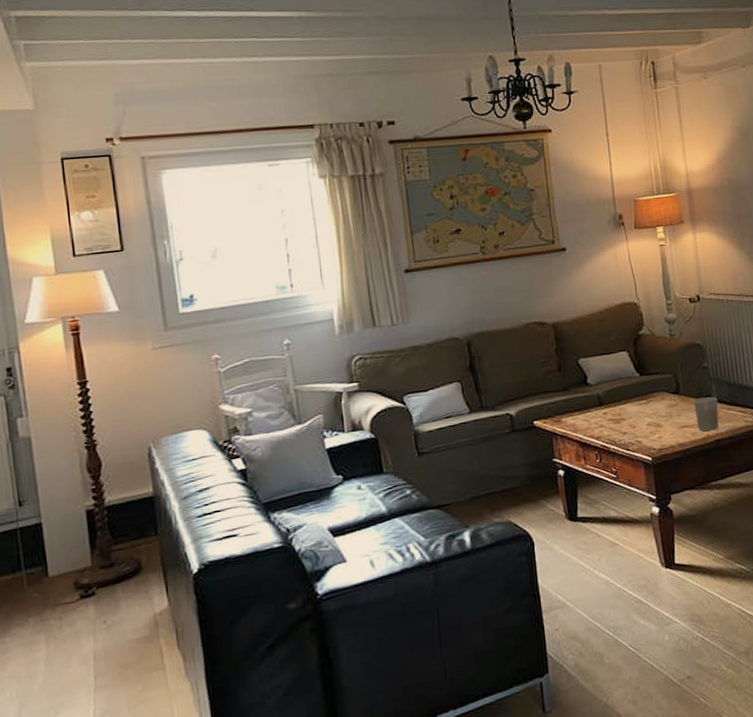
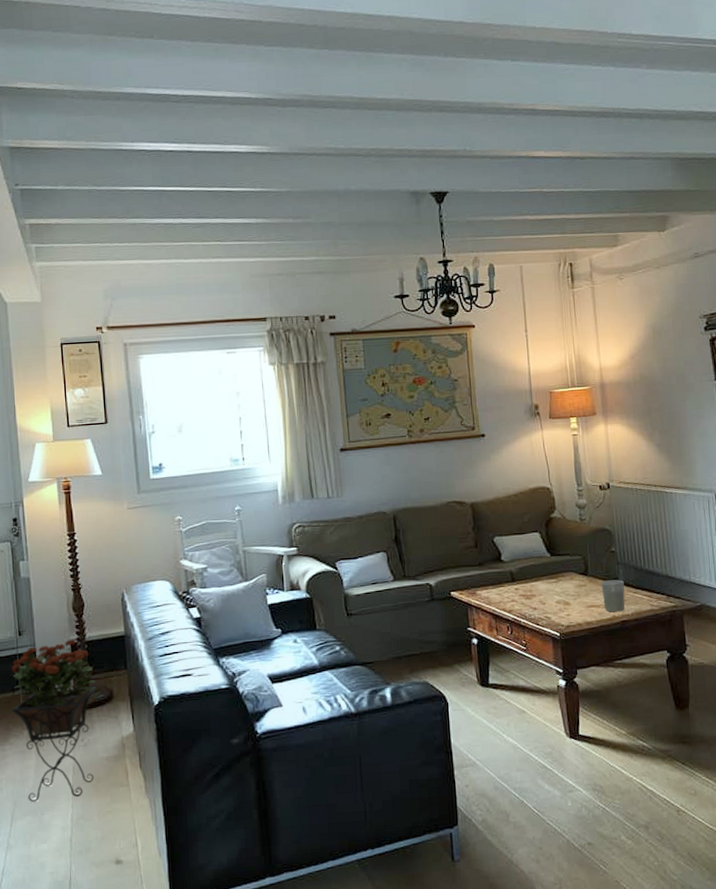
potted flower: none [11,505,121,701] -> present [12,639,97,802]

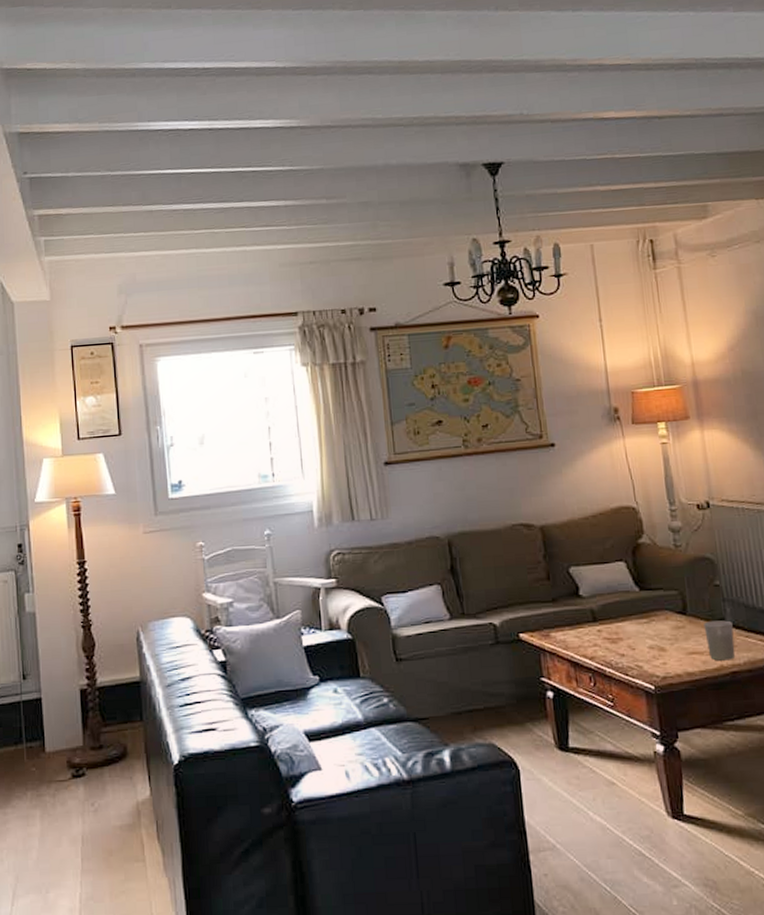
potted flower: present [12,639,97,802] -> none [14,685,109,877]

